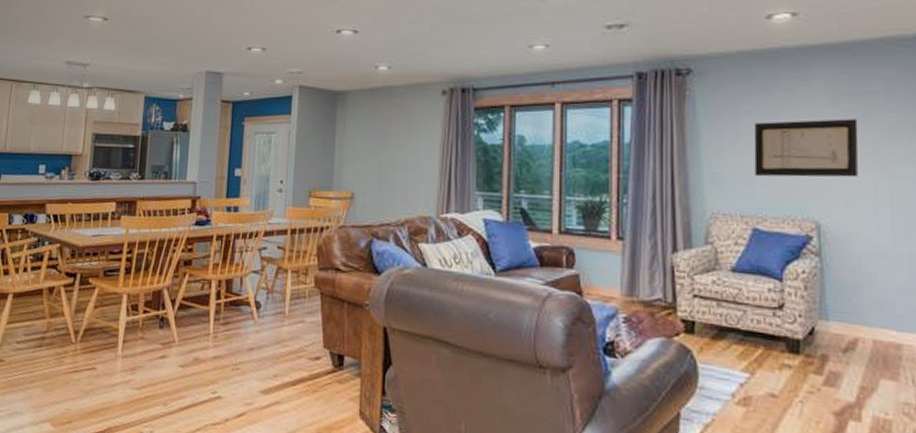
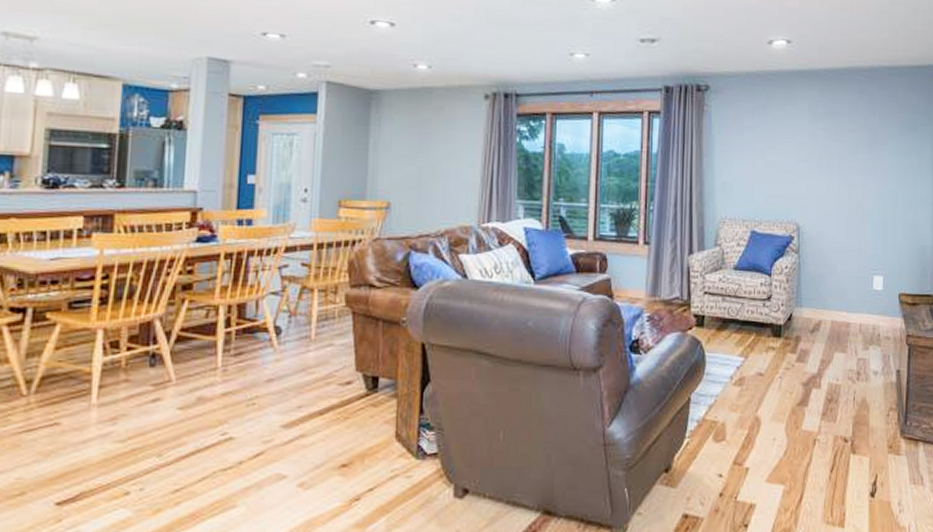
wall art: present [753,119,859,178] -> none [754,135,829,186]

